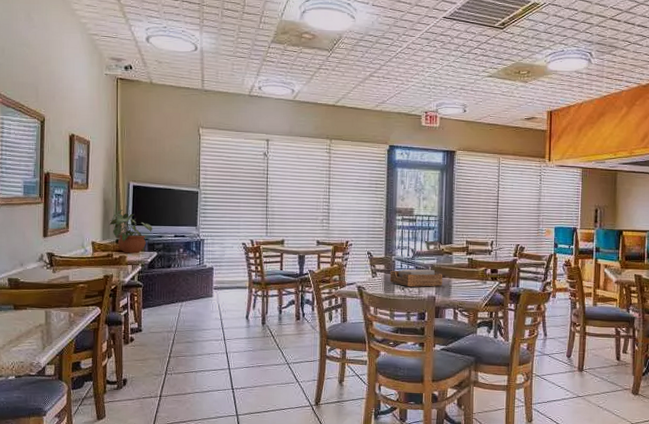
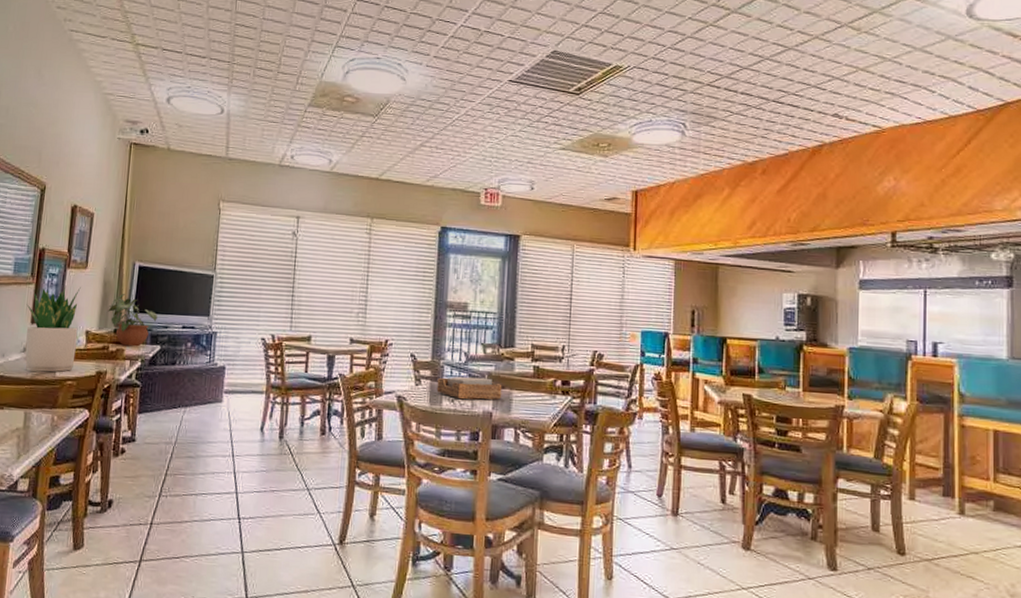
planter: none [38,204,85,278] -> present [25,285,81,372]

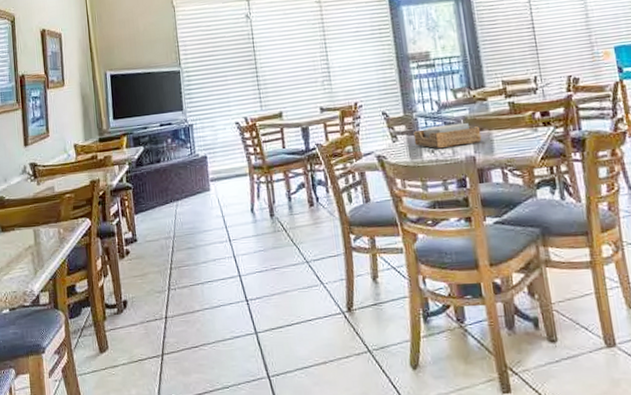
planter: present [25,285,81,372] -> none [17,105,69,192]
potted plant: present [108,294,158,347] -> none [89,104,136,153]

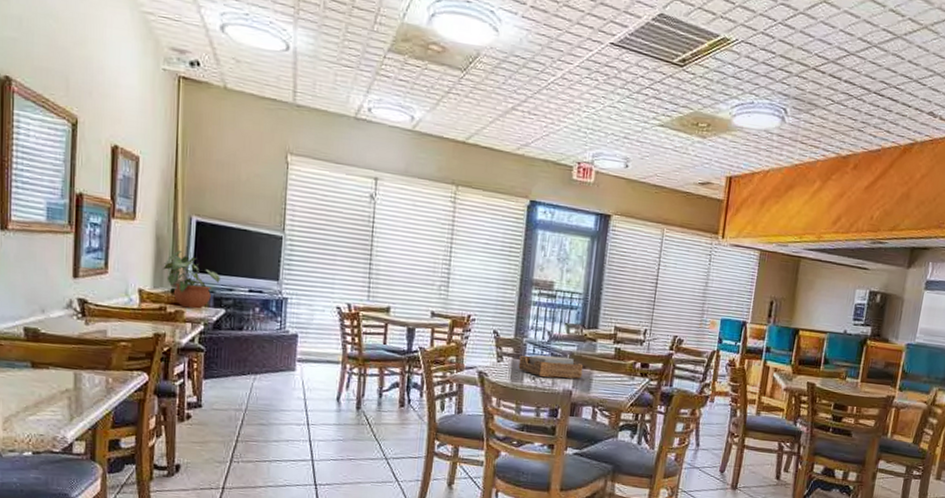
potted plant: none [89,104,136,153] -> present [163,251,220,309]

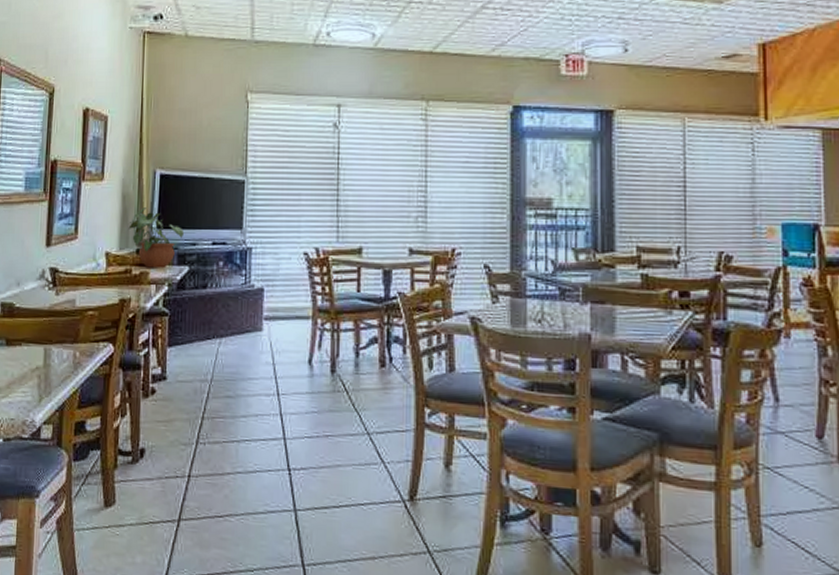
napkin holder: present [518,355,584,379] -> none [519,290,602,320]

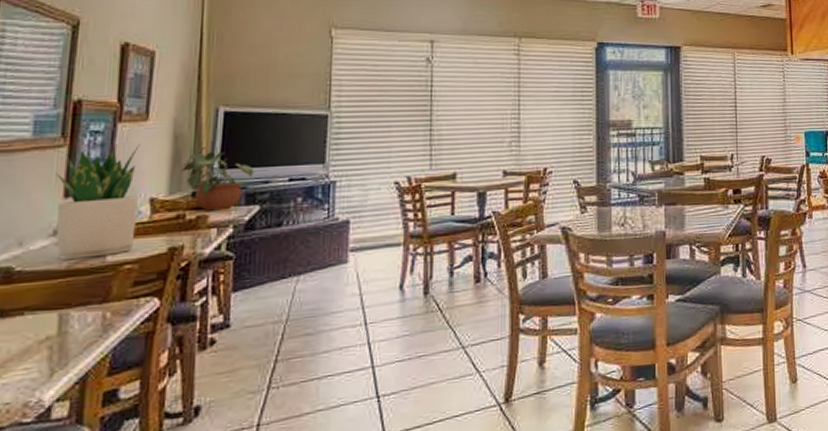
planter: none [40,201,98,302] -> present [55,144,140,261]

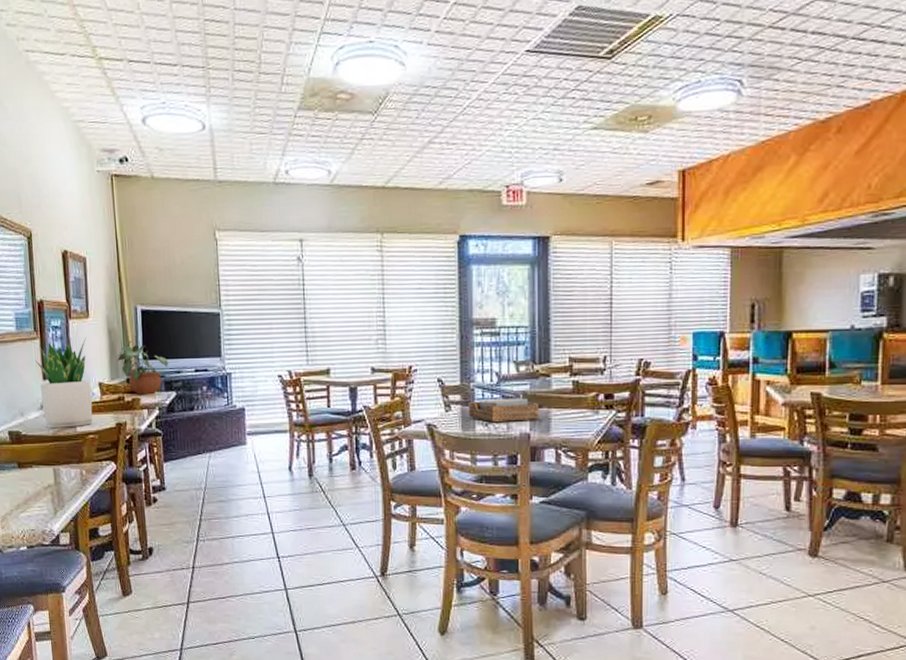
napkin holder: none [604,196,674,223] -> present [468,397,539,423]

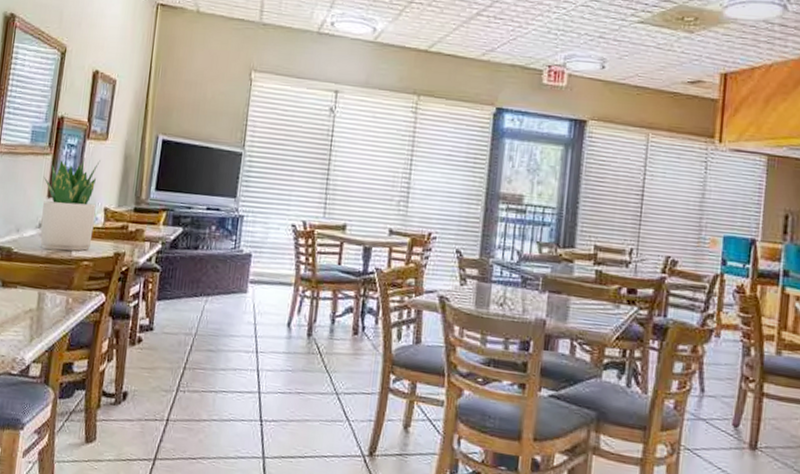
potted plant: present [117,341,168,395] -> none [128,169,181,228]
napkin holder: present [468,397,539,423] -> none [484,278,559,307]

